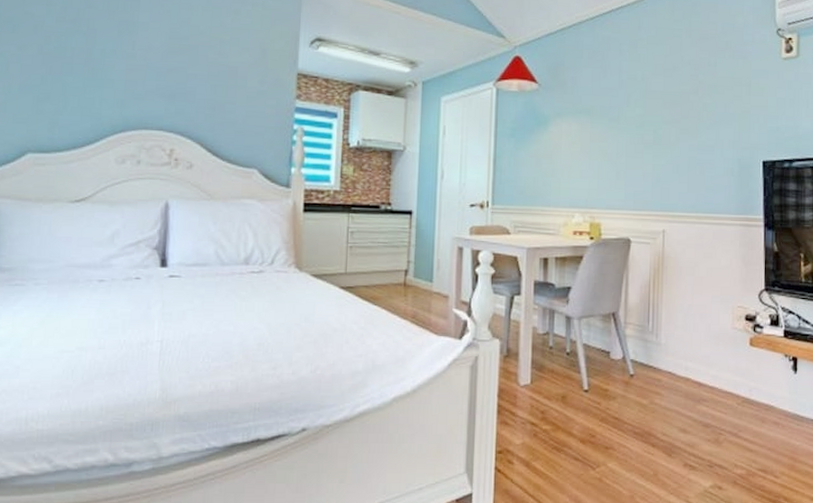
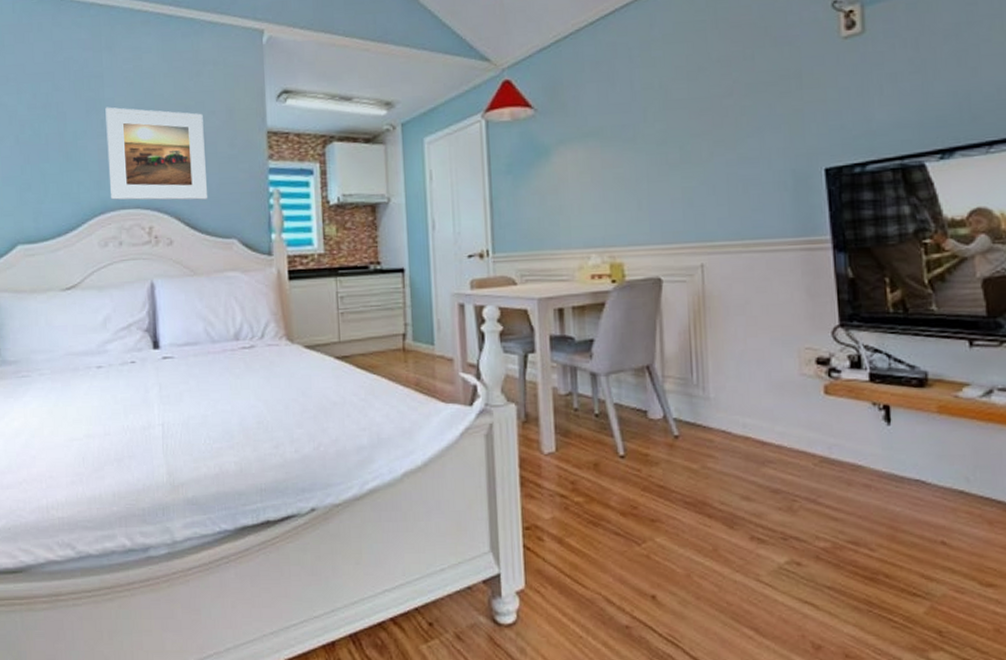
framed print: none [133,30,237,129] -> present [105,107,208,200]

